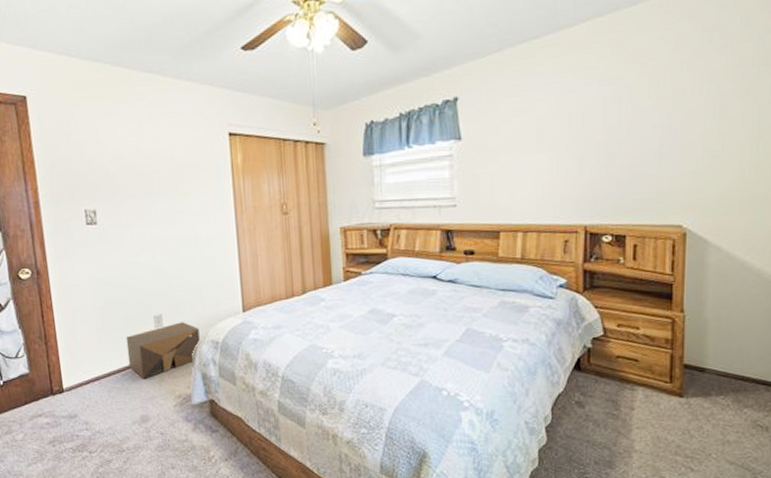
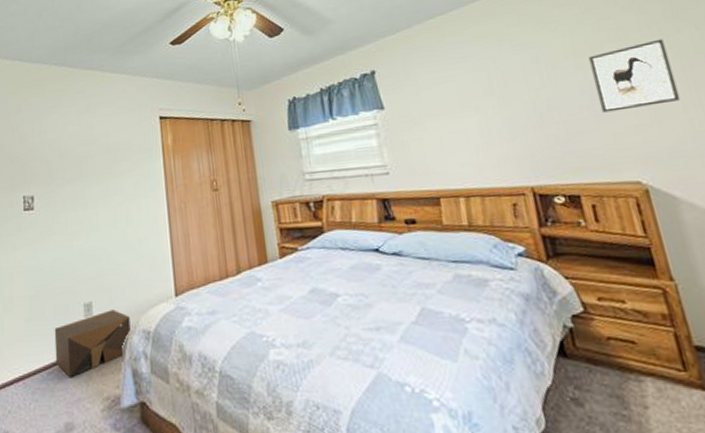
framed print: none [666,84,744,158] -> present [587,38,681,113]

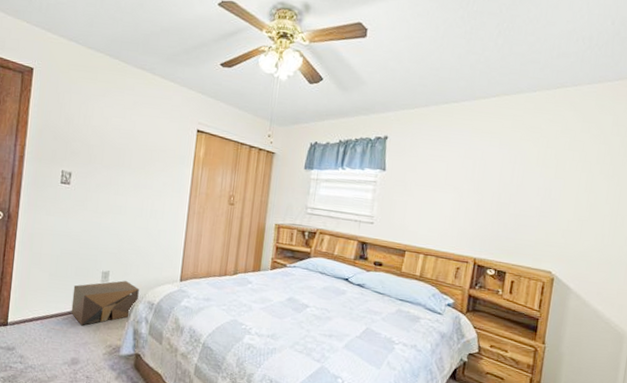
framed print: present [587,38,681,113] -> none [545,167,610,219]

